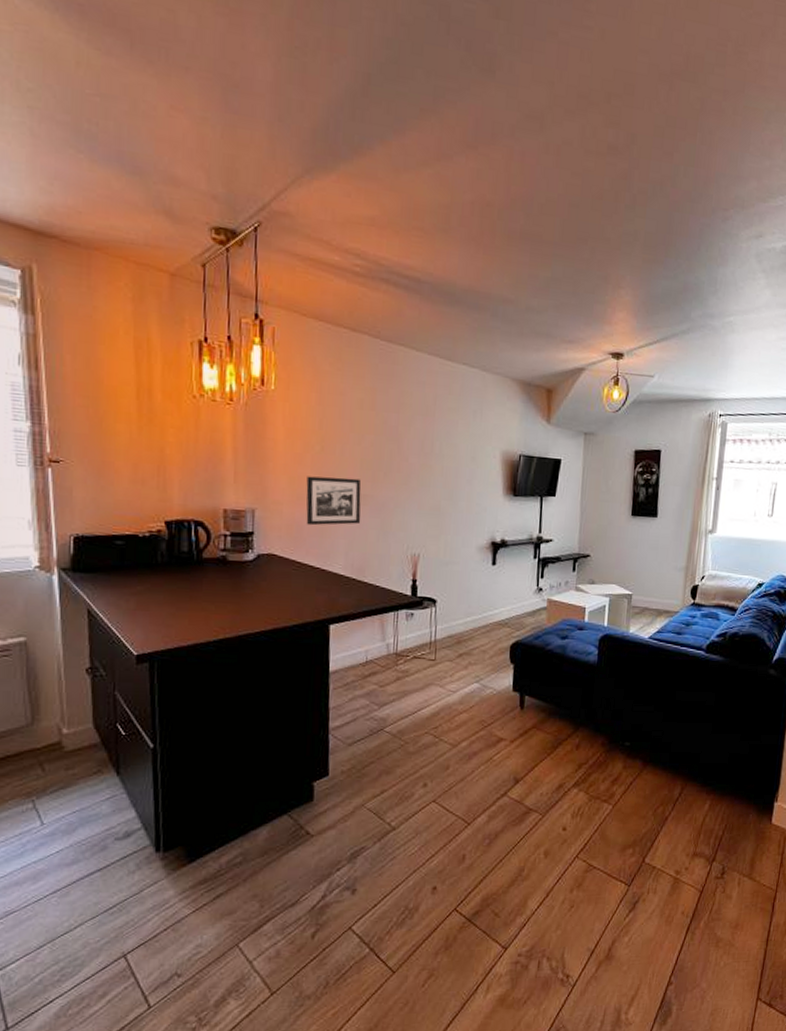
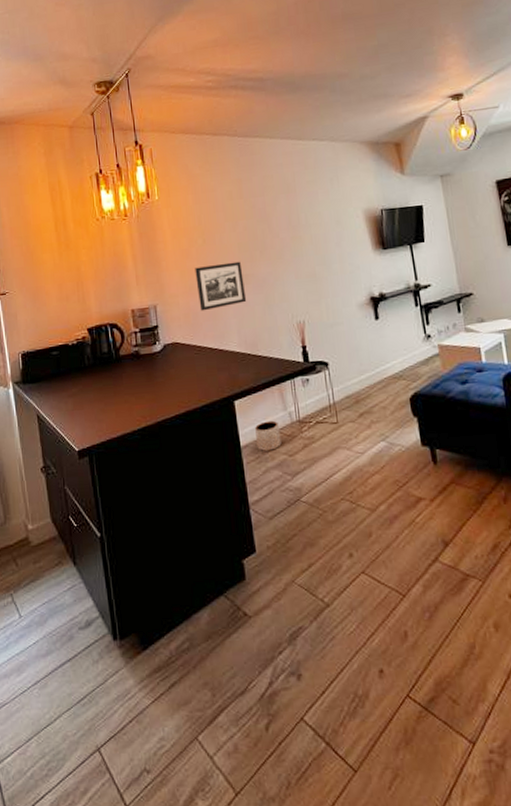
planter: none [347,649,374,679] -> present [255,420,282,451]

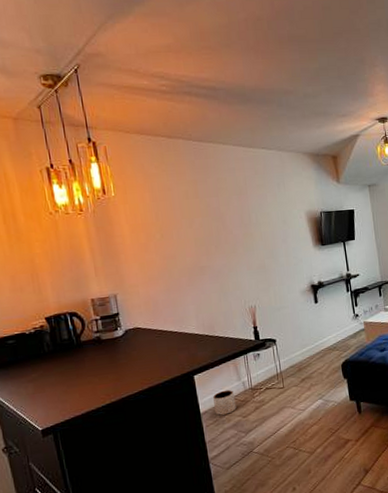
picture frame: present [195,261,247,311] -> none [153,254,204,299]

